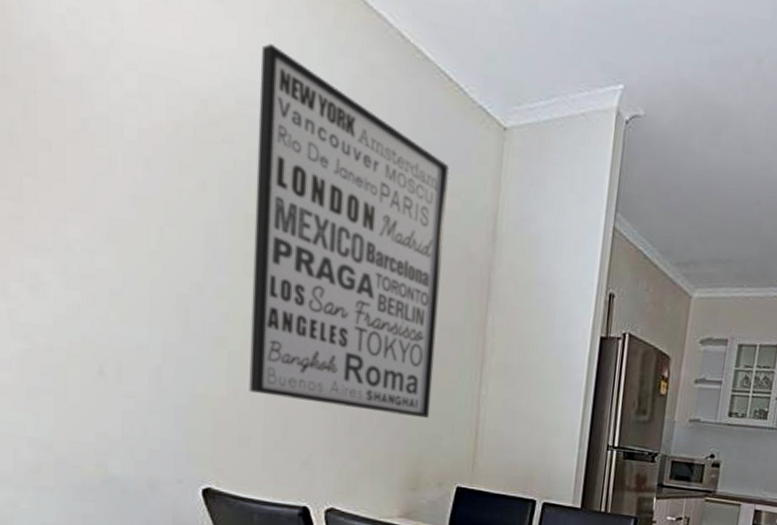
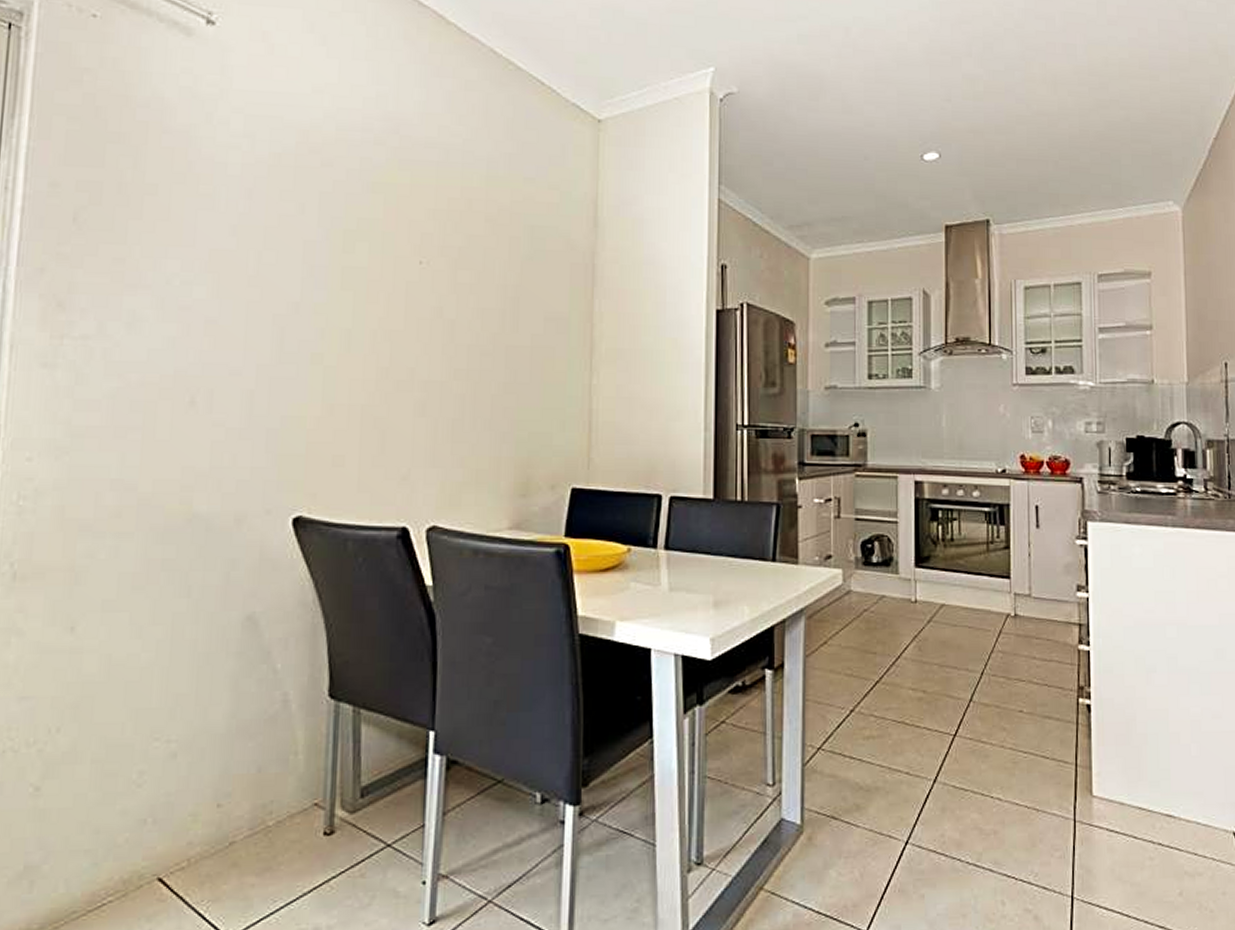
wall art: present [249,44,449,418] -> none [344,75,545,415]

